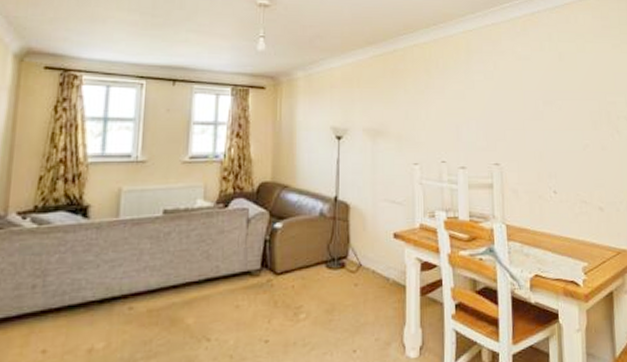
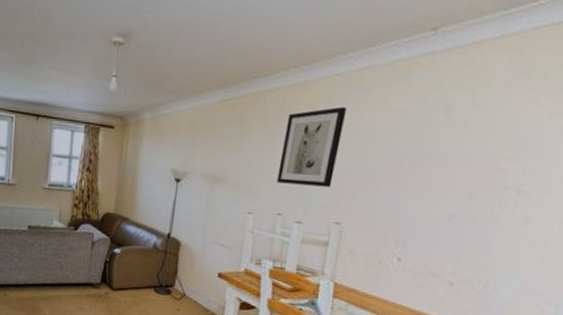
wall art: none [435,57,485,131] -> present [276,106,348,188]

